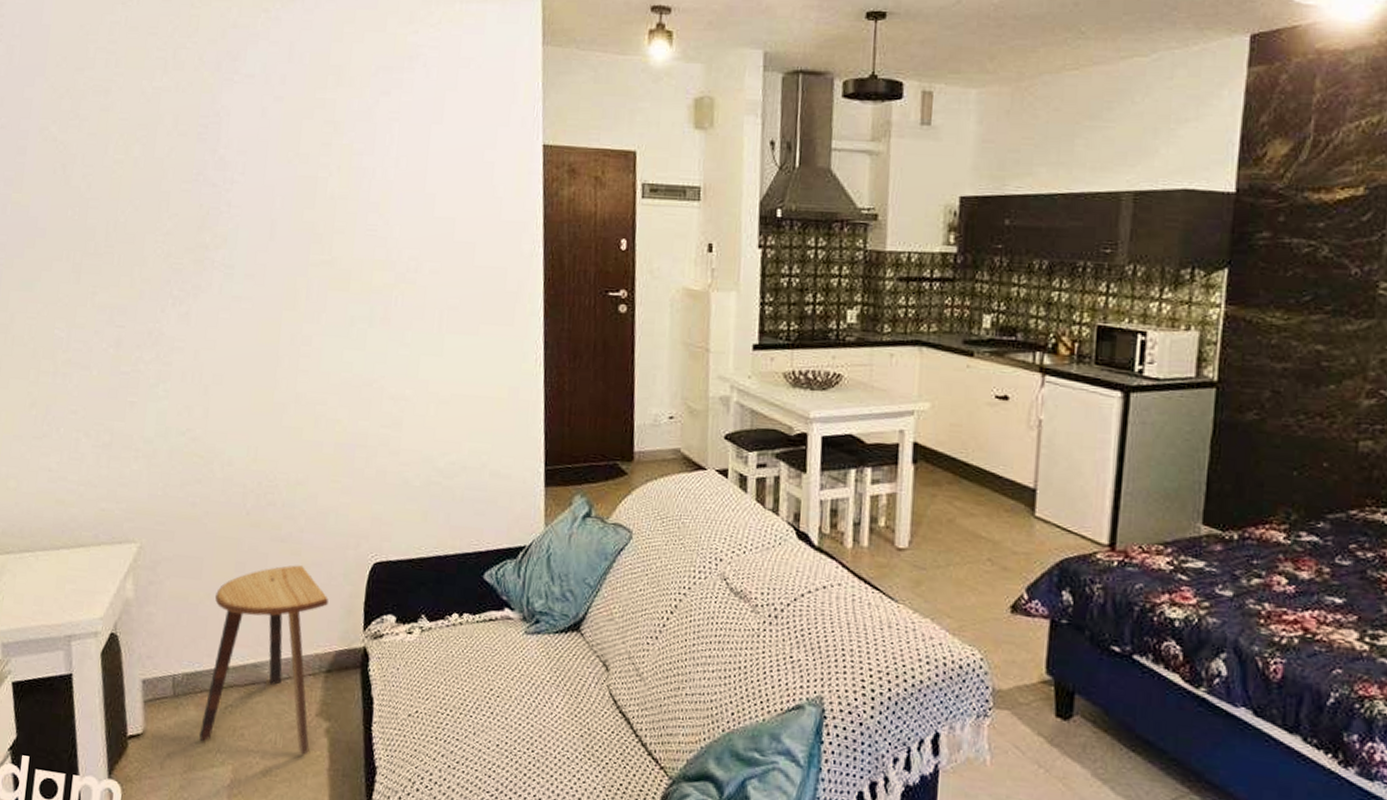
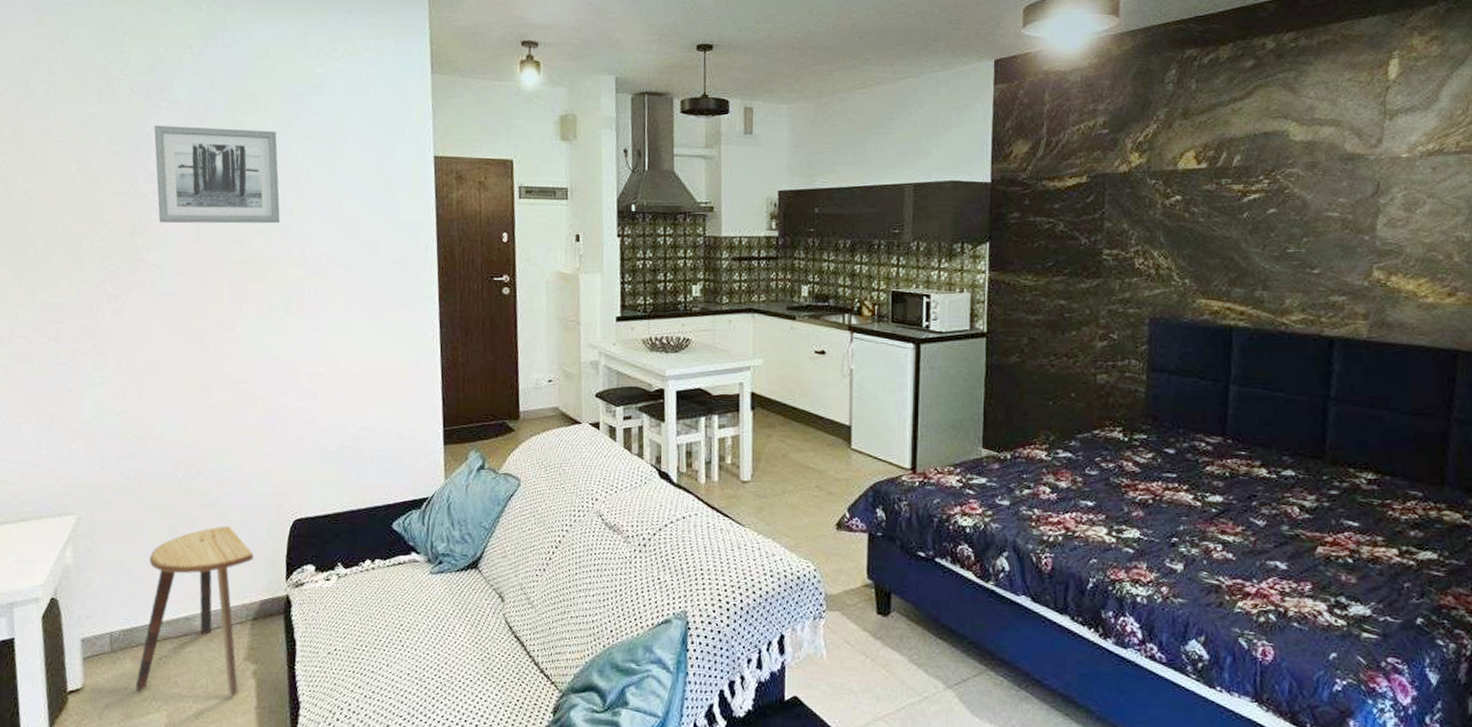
wall art: none [225,102,365,221] -> present [154,125,280,224]

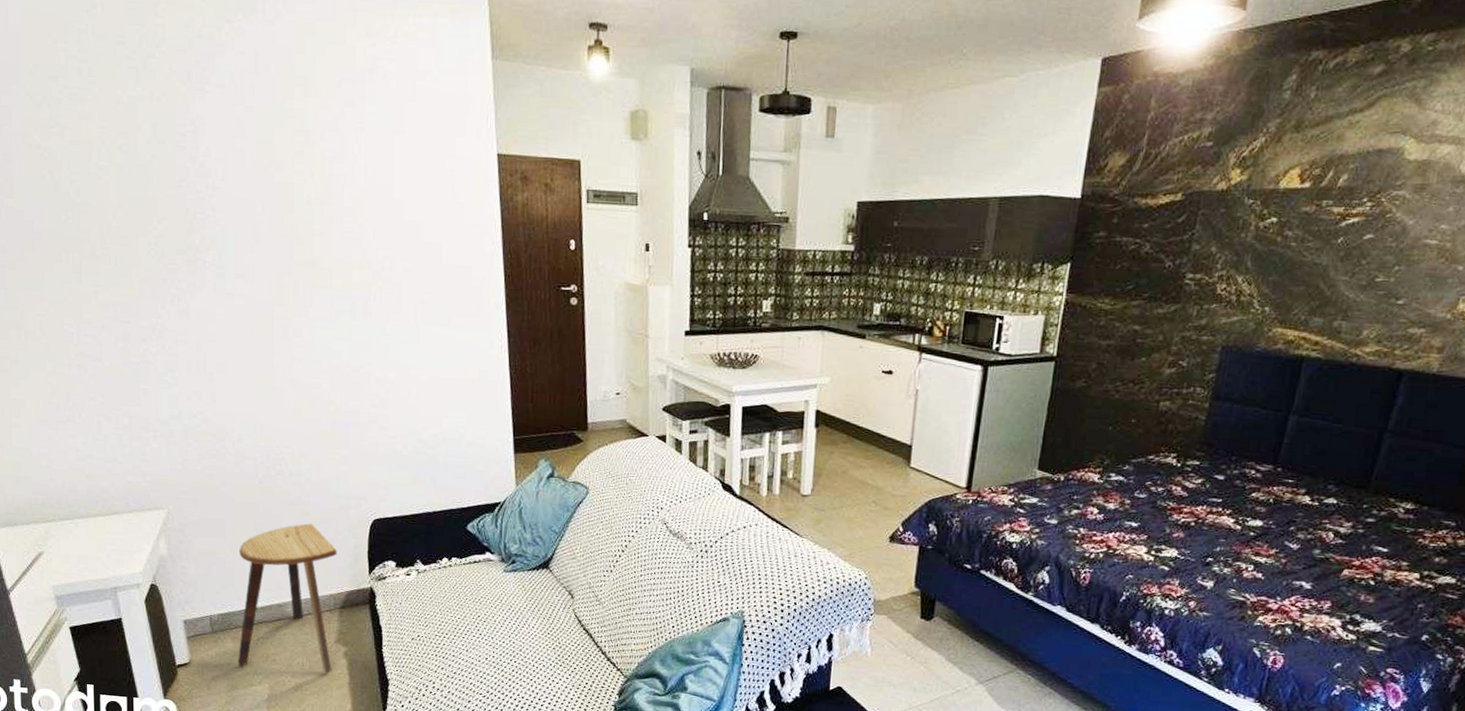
wall art: present [154,125,280,224] -> none [199,112,340,224]

